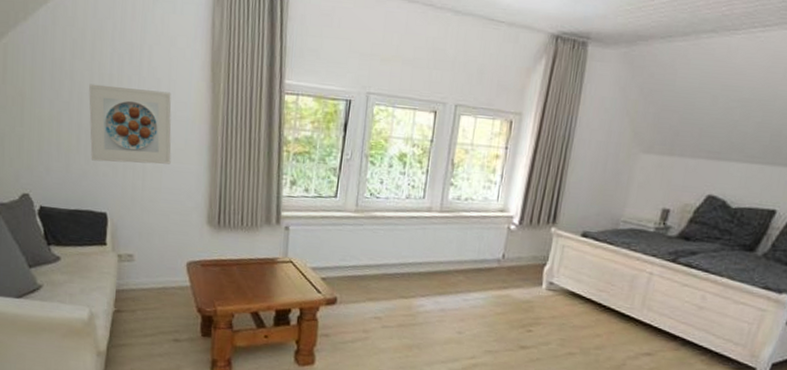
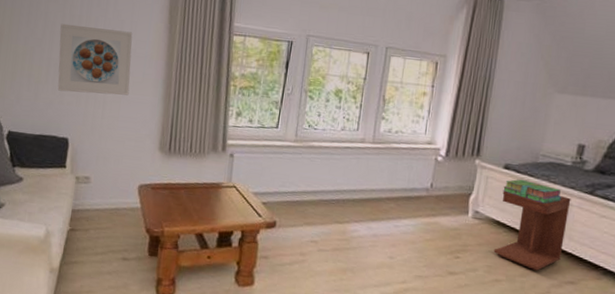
side table: none [567,261,652,343] -> present [493,191,571,271]
stack of books: none [579,247,642,274] -> present [503,179,561,204]

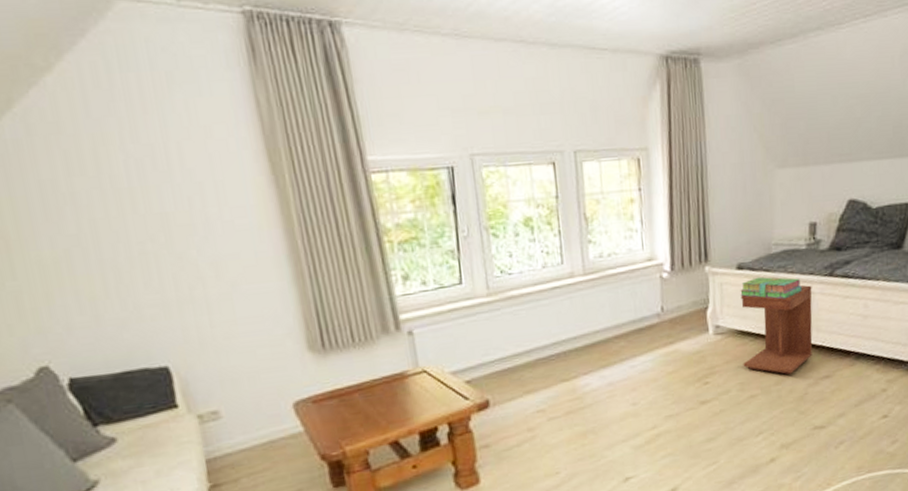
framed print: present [57,23,133,96] -> none [102,197,242,304]

